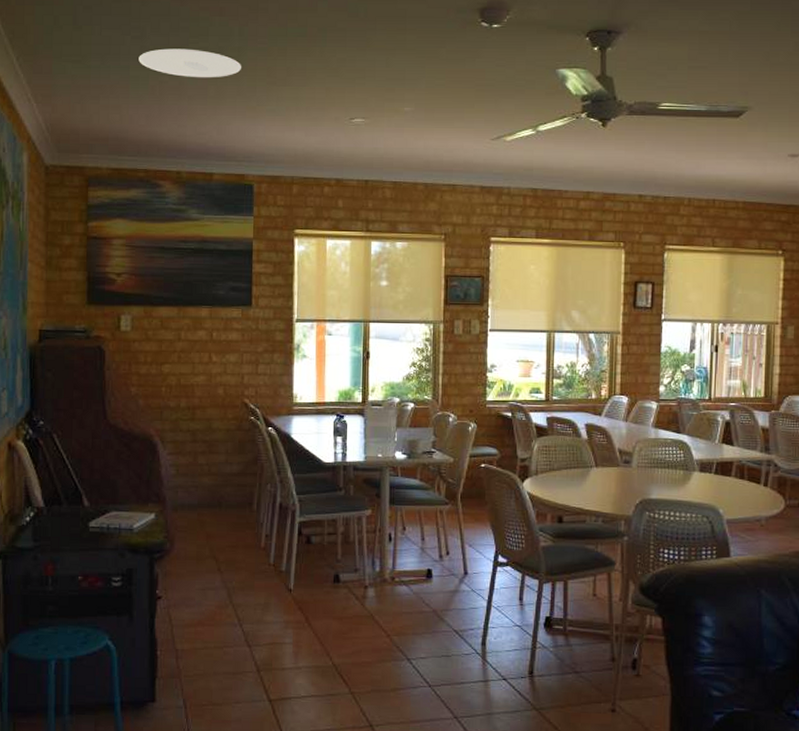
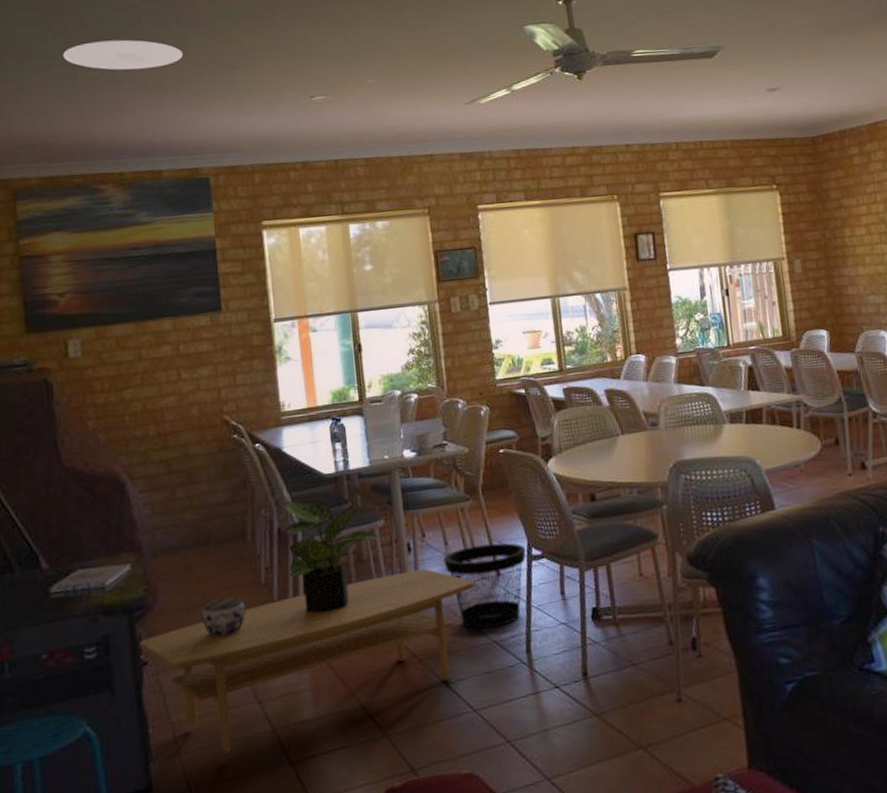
coffee table: none [155,557,445,683] -> present [138,568,476,754]
jar: none [208,554,245,586] -> present [201,597,246,637]
potted plant: none [285,480,367,582] -> present [284,500,381,614]
wastebasket: none [419,545,493,619] -> present [443,543,526,629]

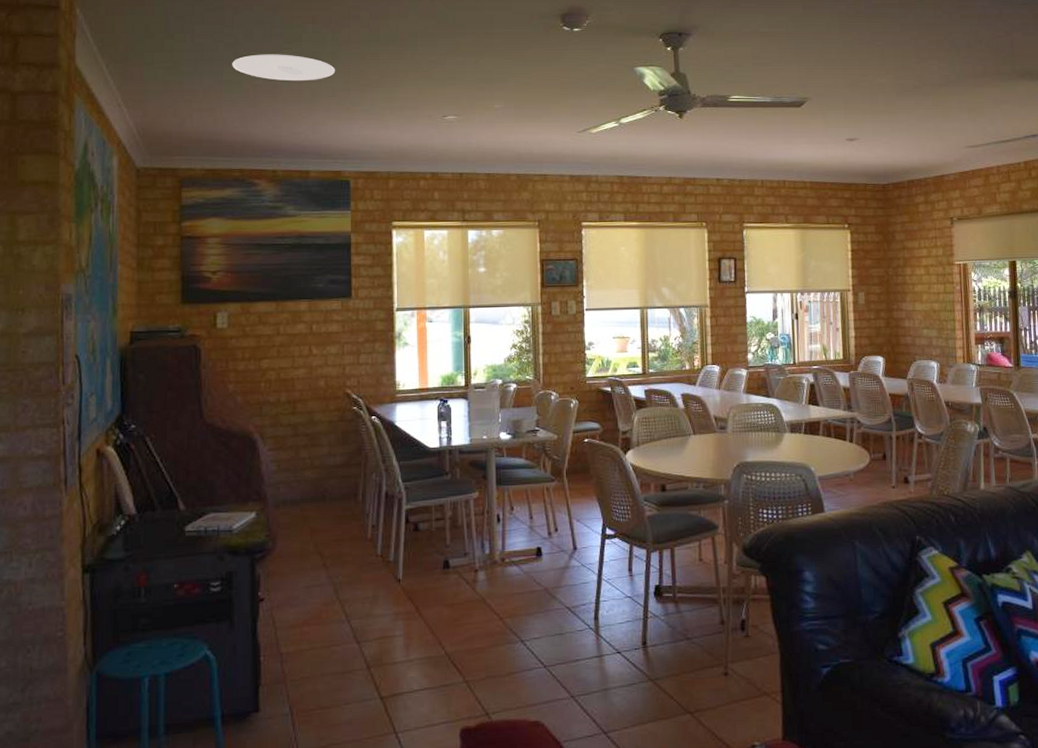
coffee table: present [138,568,476,754] -> none [257,538,554,684]
jar: present [201,597,246,637] -> none [313,548,352,582]
potted plant: present [284,500,381,614] -> none [391,468,475,570]
wastebasket: present [443,543,526,629] -> none [528,521,601,595]

